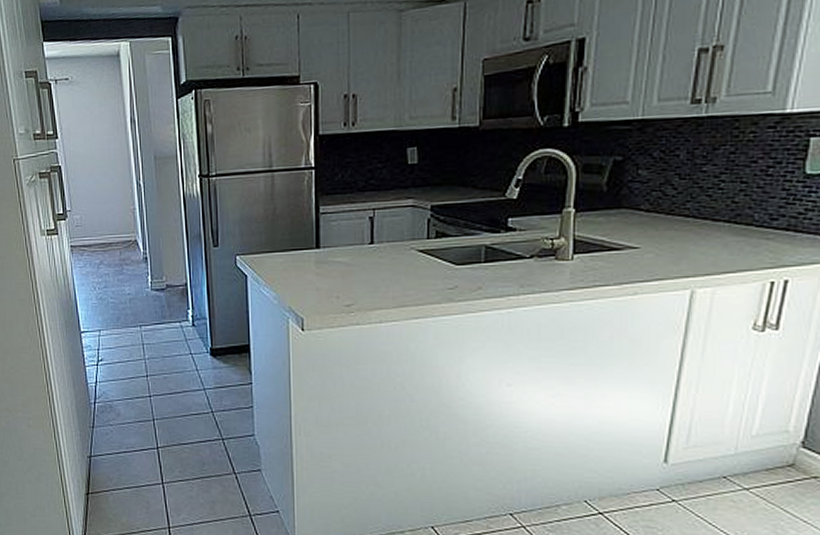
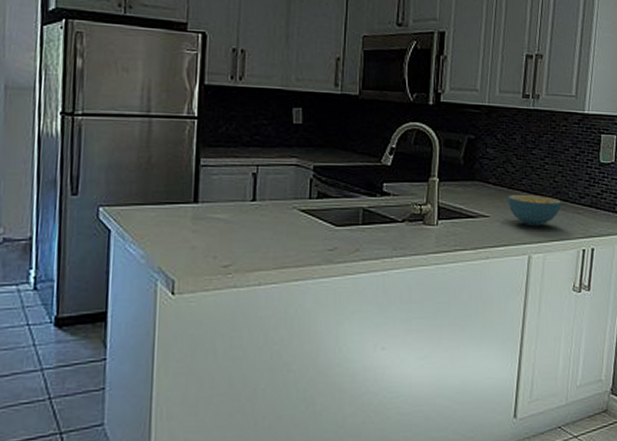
cereal bowl: none [665,219,743,257] -> present [507,194,562,227]

